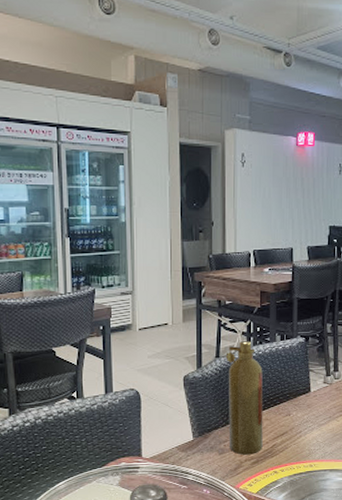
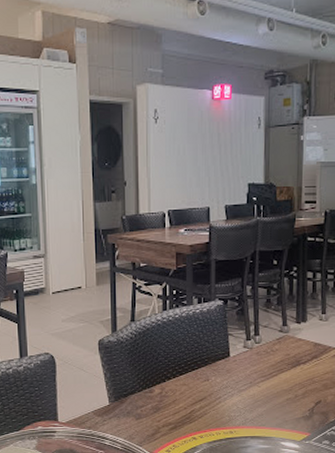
perfume bottle: present [225,340,263,455] -> none [141,303,181,420]

